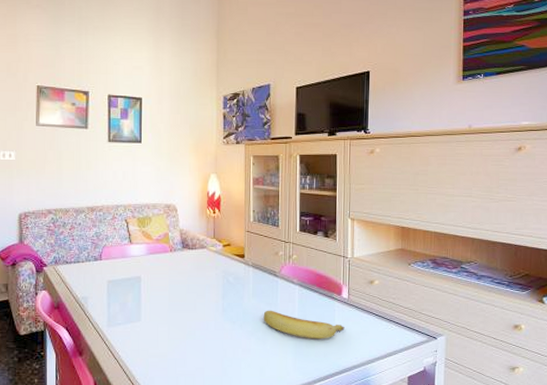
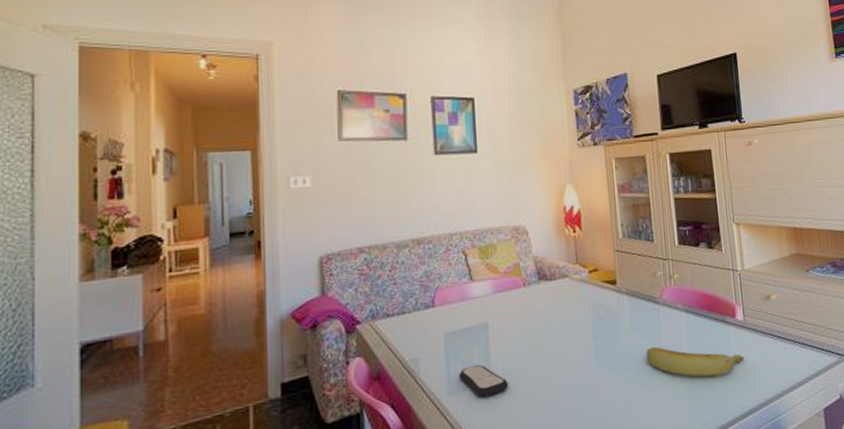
remote control: none [116,307,154,332] -> present [458,365,509,398]

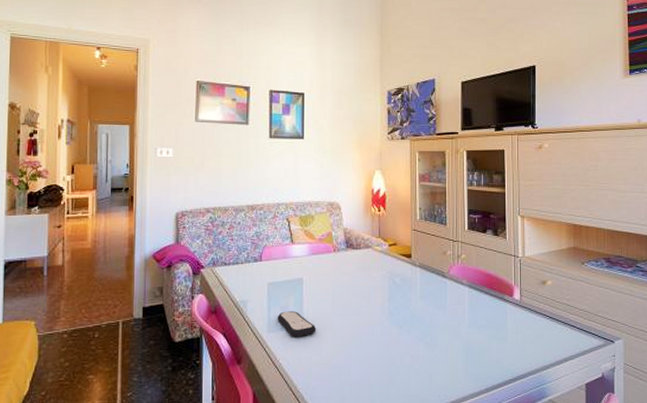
banana: present [646,346,744,378] -> none [432,313,518,344]

